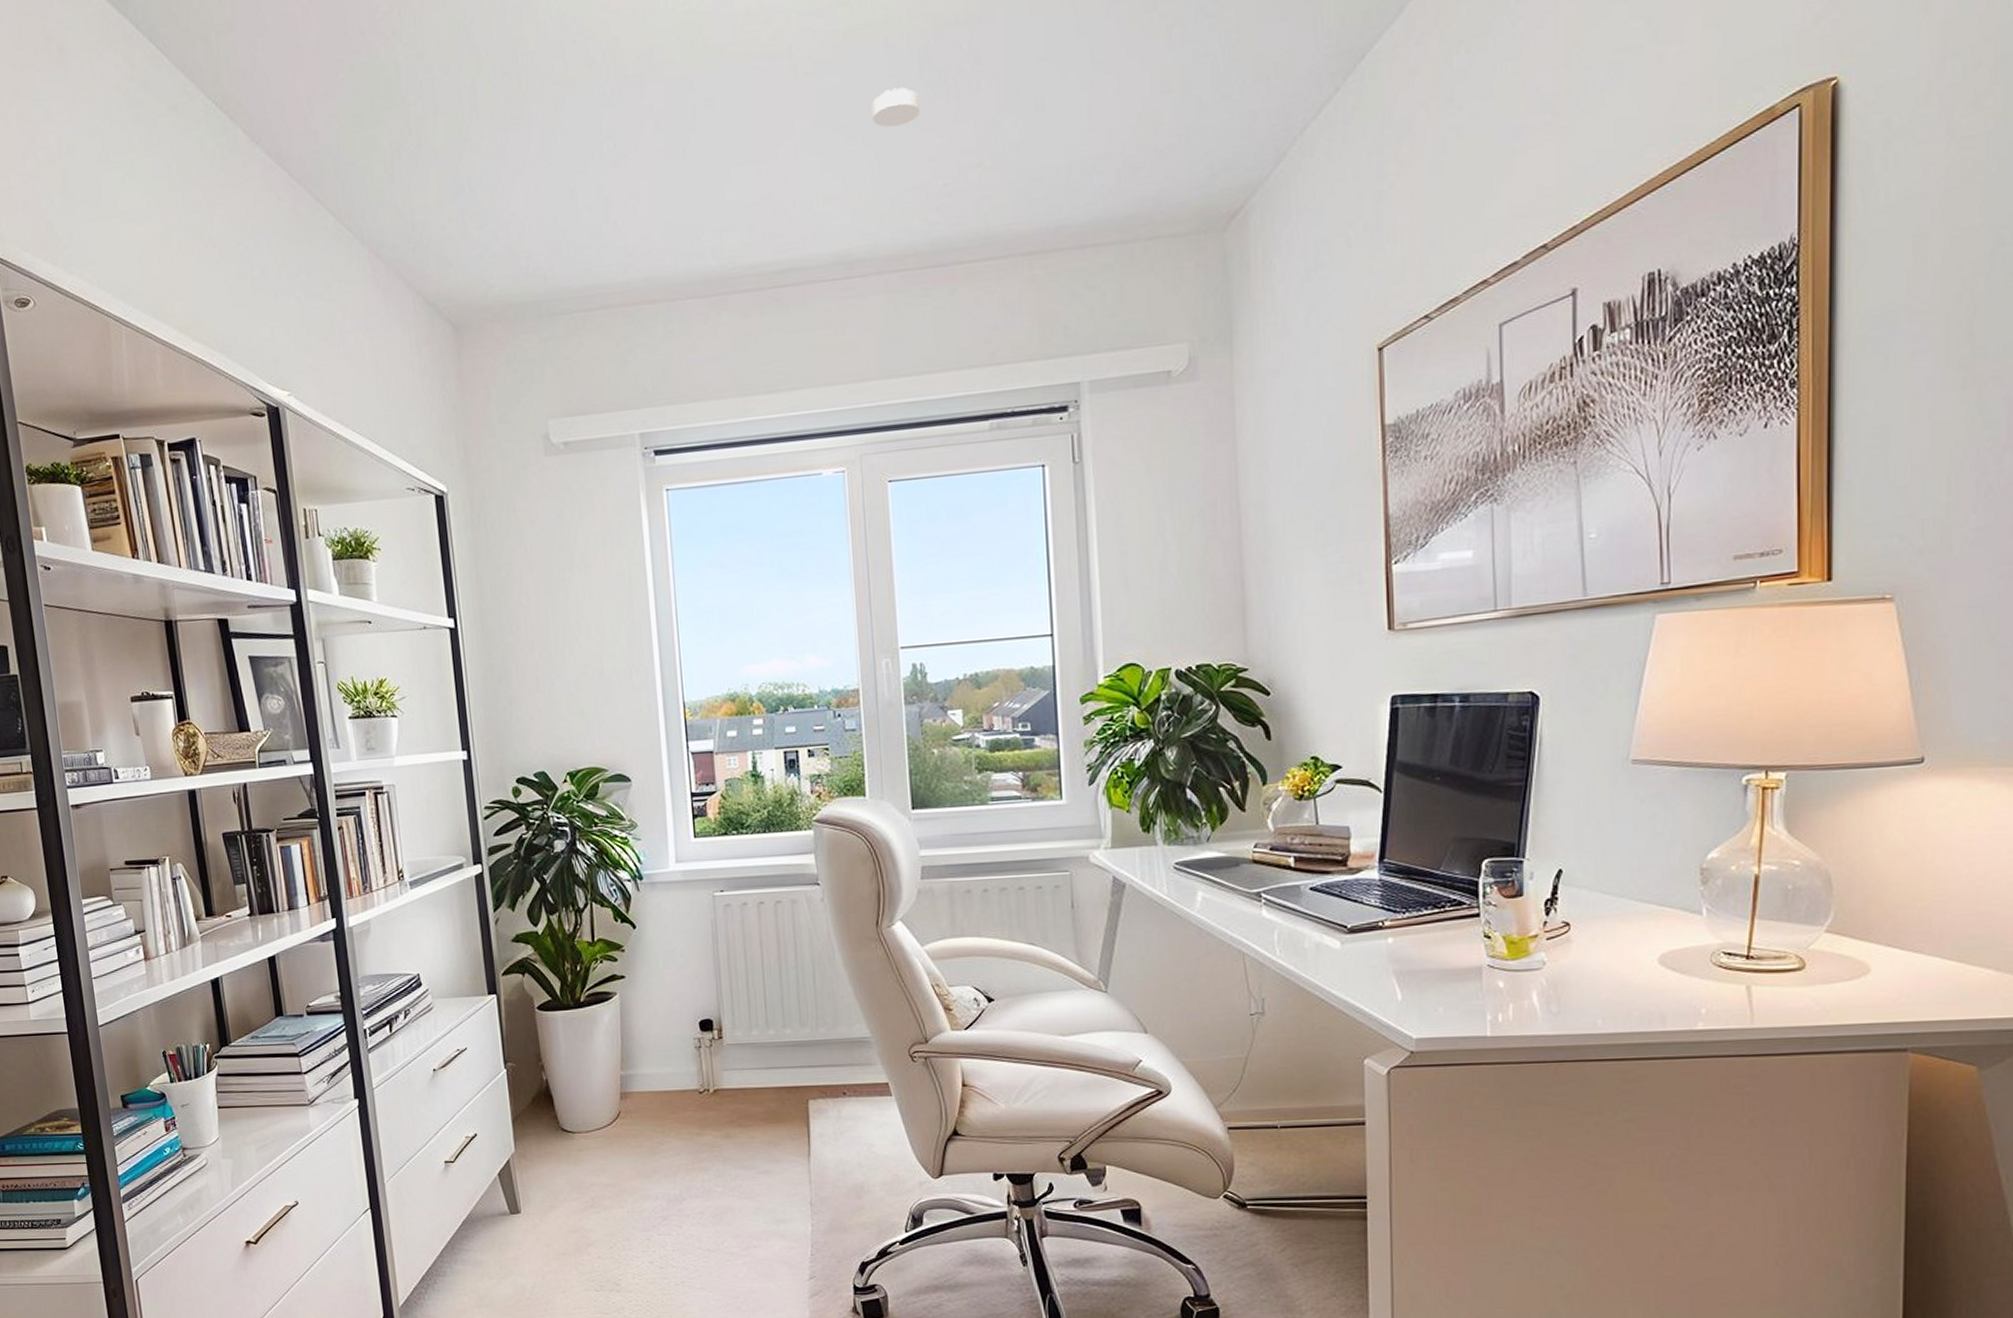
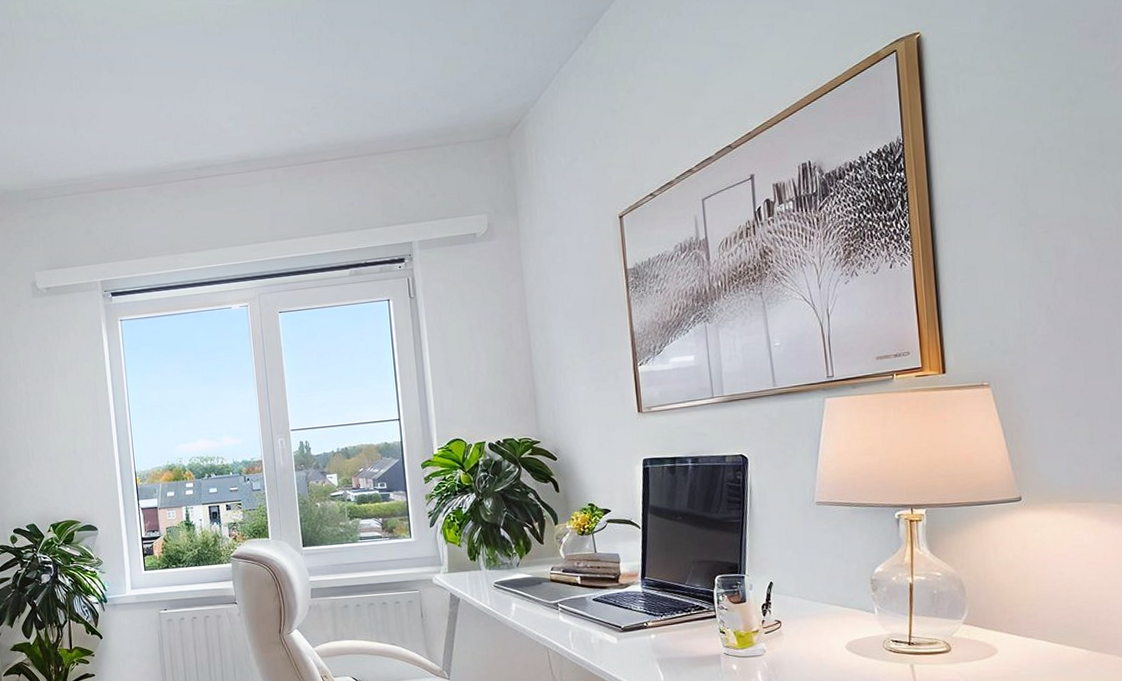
smoke detector: present [872,87,921,128] -> none [260,43,295,70]

